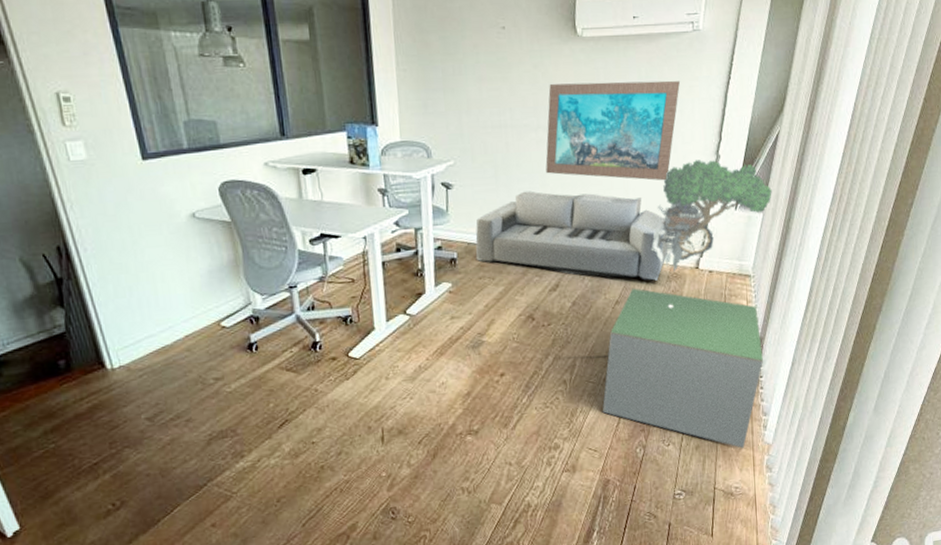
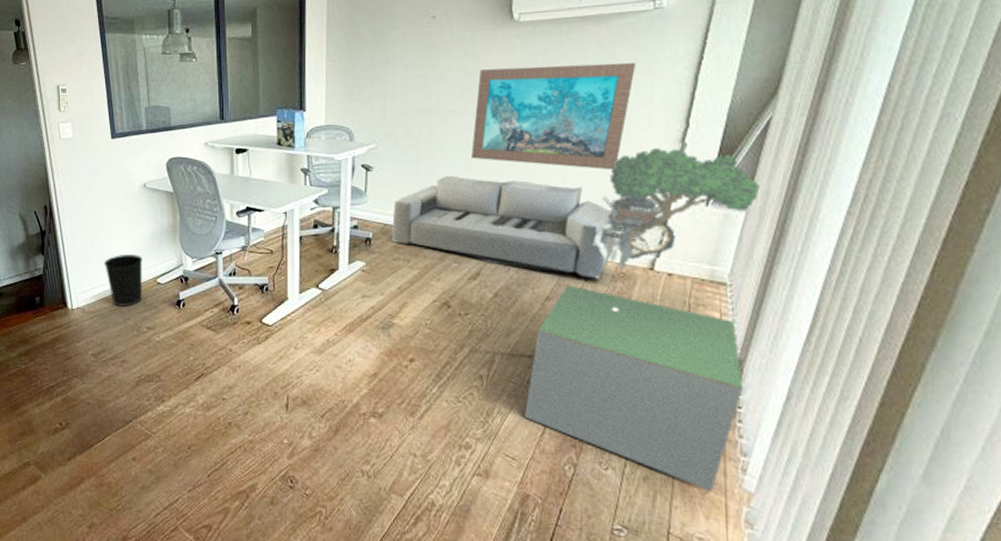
wastebasket: none [149,296,205,359] -> present [104,255,143,306]

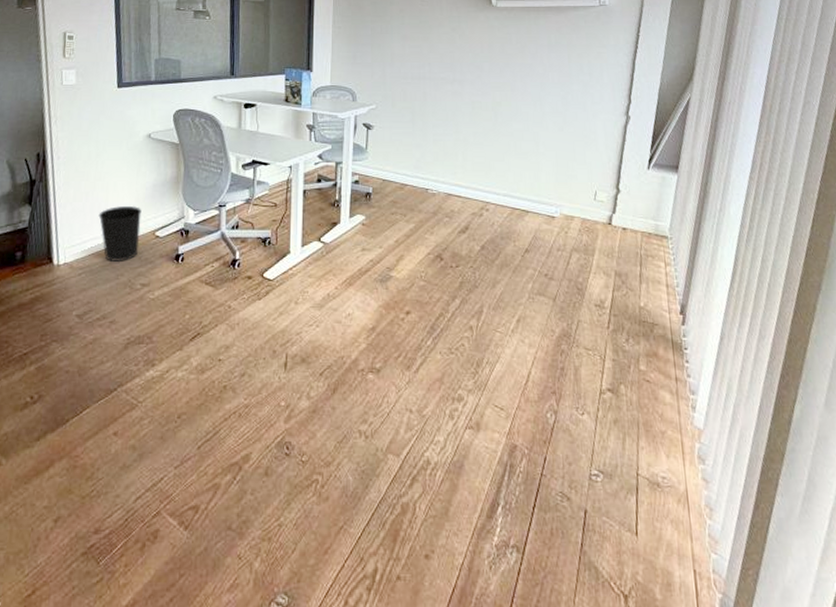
loveseat: present [391,175,615,279] -> none [389,136,580,233]
wall art: present [471,62,635,170] -> none [459,45,588,137]
potted tree: present [525,148,760,491] -> none [510,119,687,430]

